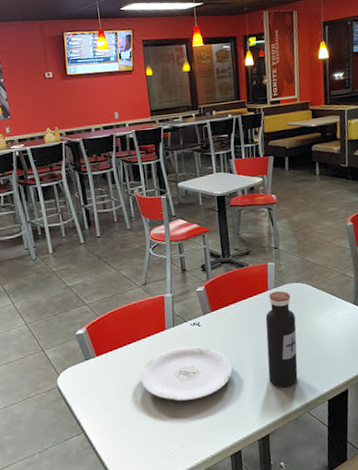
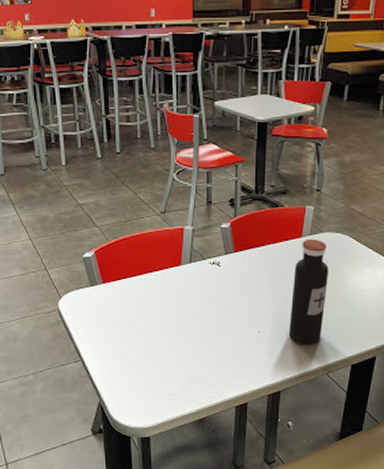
plate: present [140,346,233,401] -> none [148,286,250,344]

